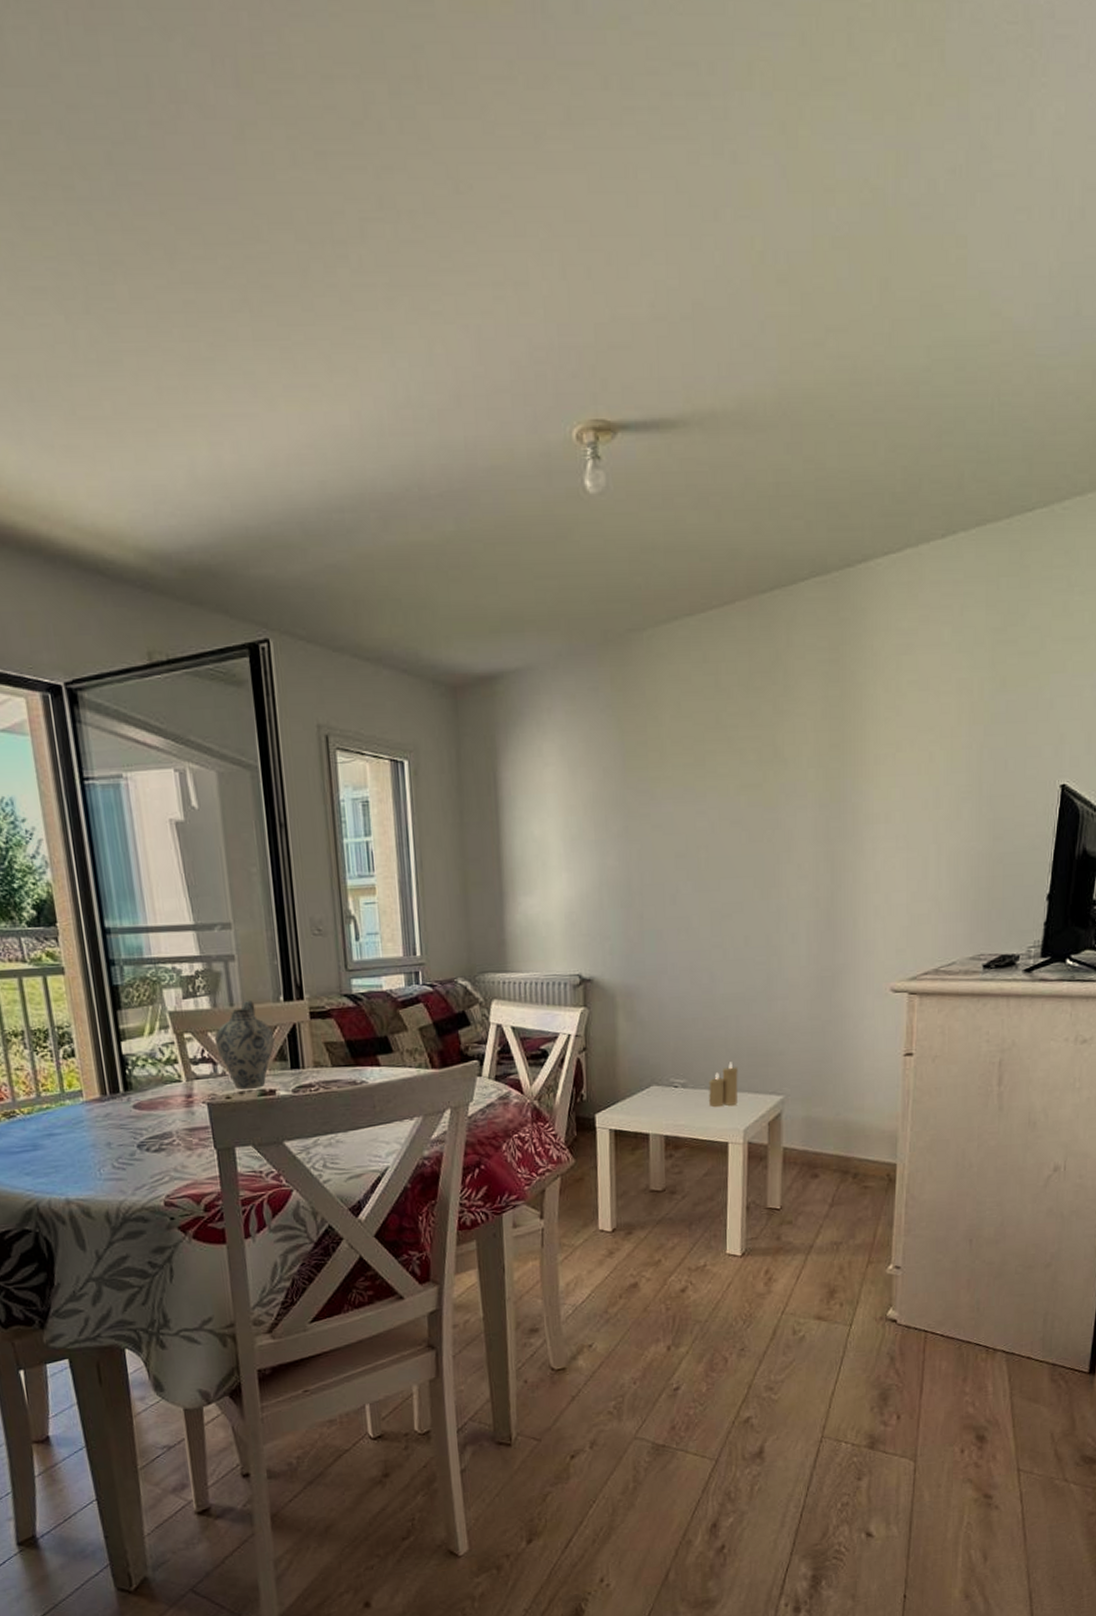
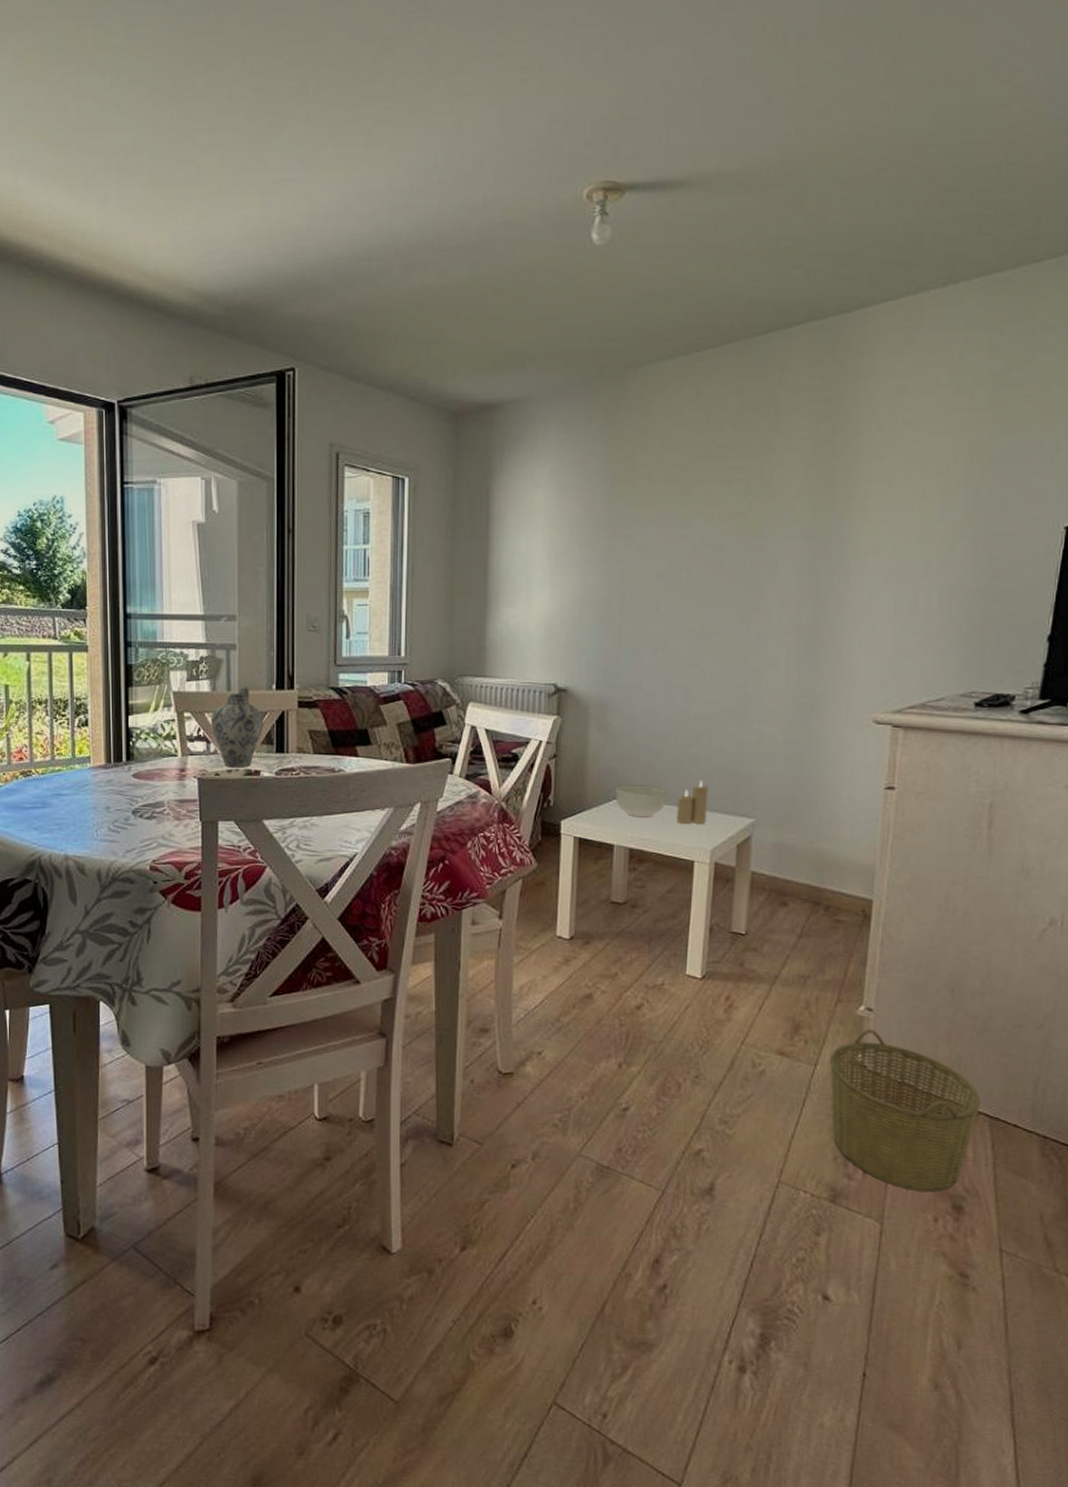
bowl: none [646,1070,699,1105] -> present [614,784,668,818]
basket: none [863,1285,998,1428] -> present [829,1029,980,1192]

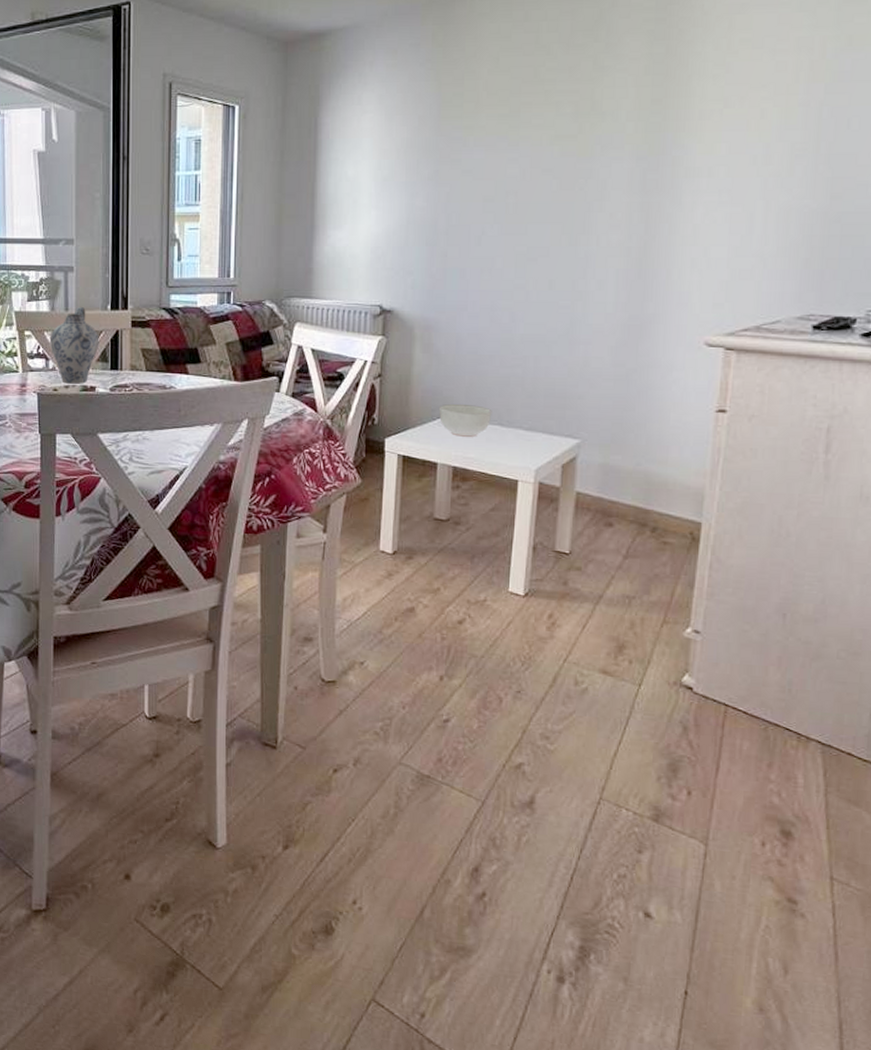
candle: present [677,780,708,824] -> none [501,401,533,444]
basket: present [829,1029,980,1192] -> none [654,651,812,816]

